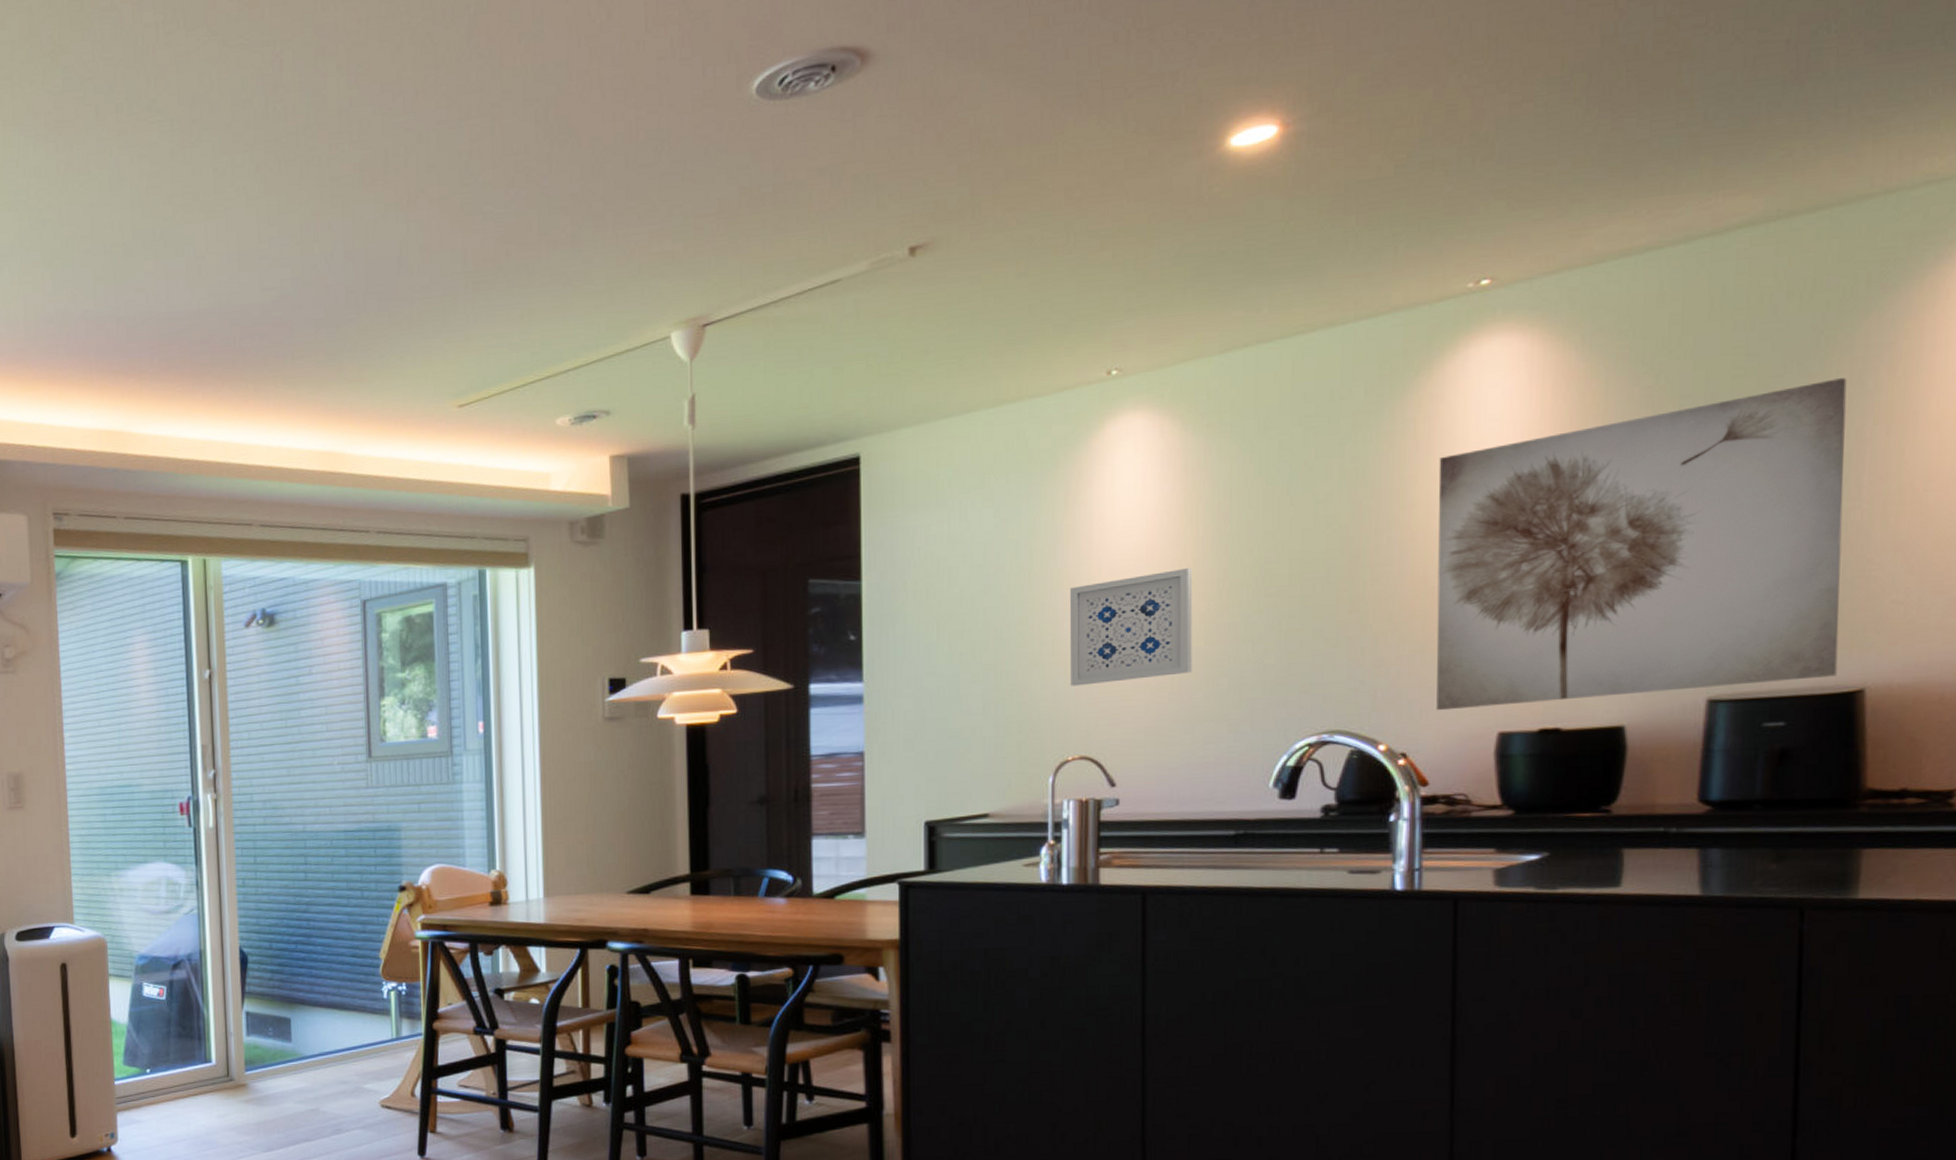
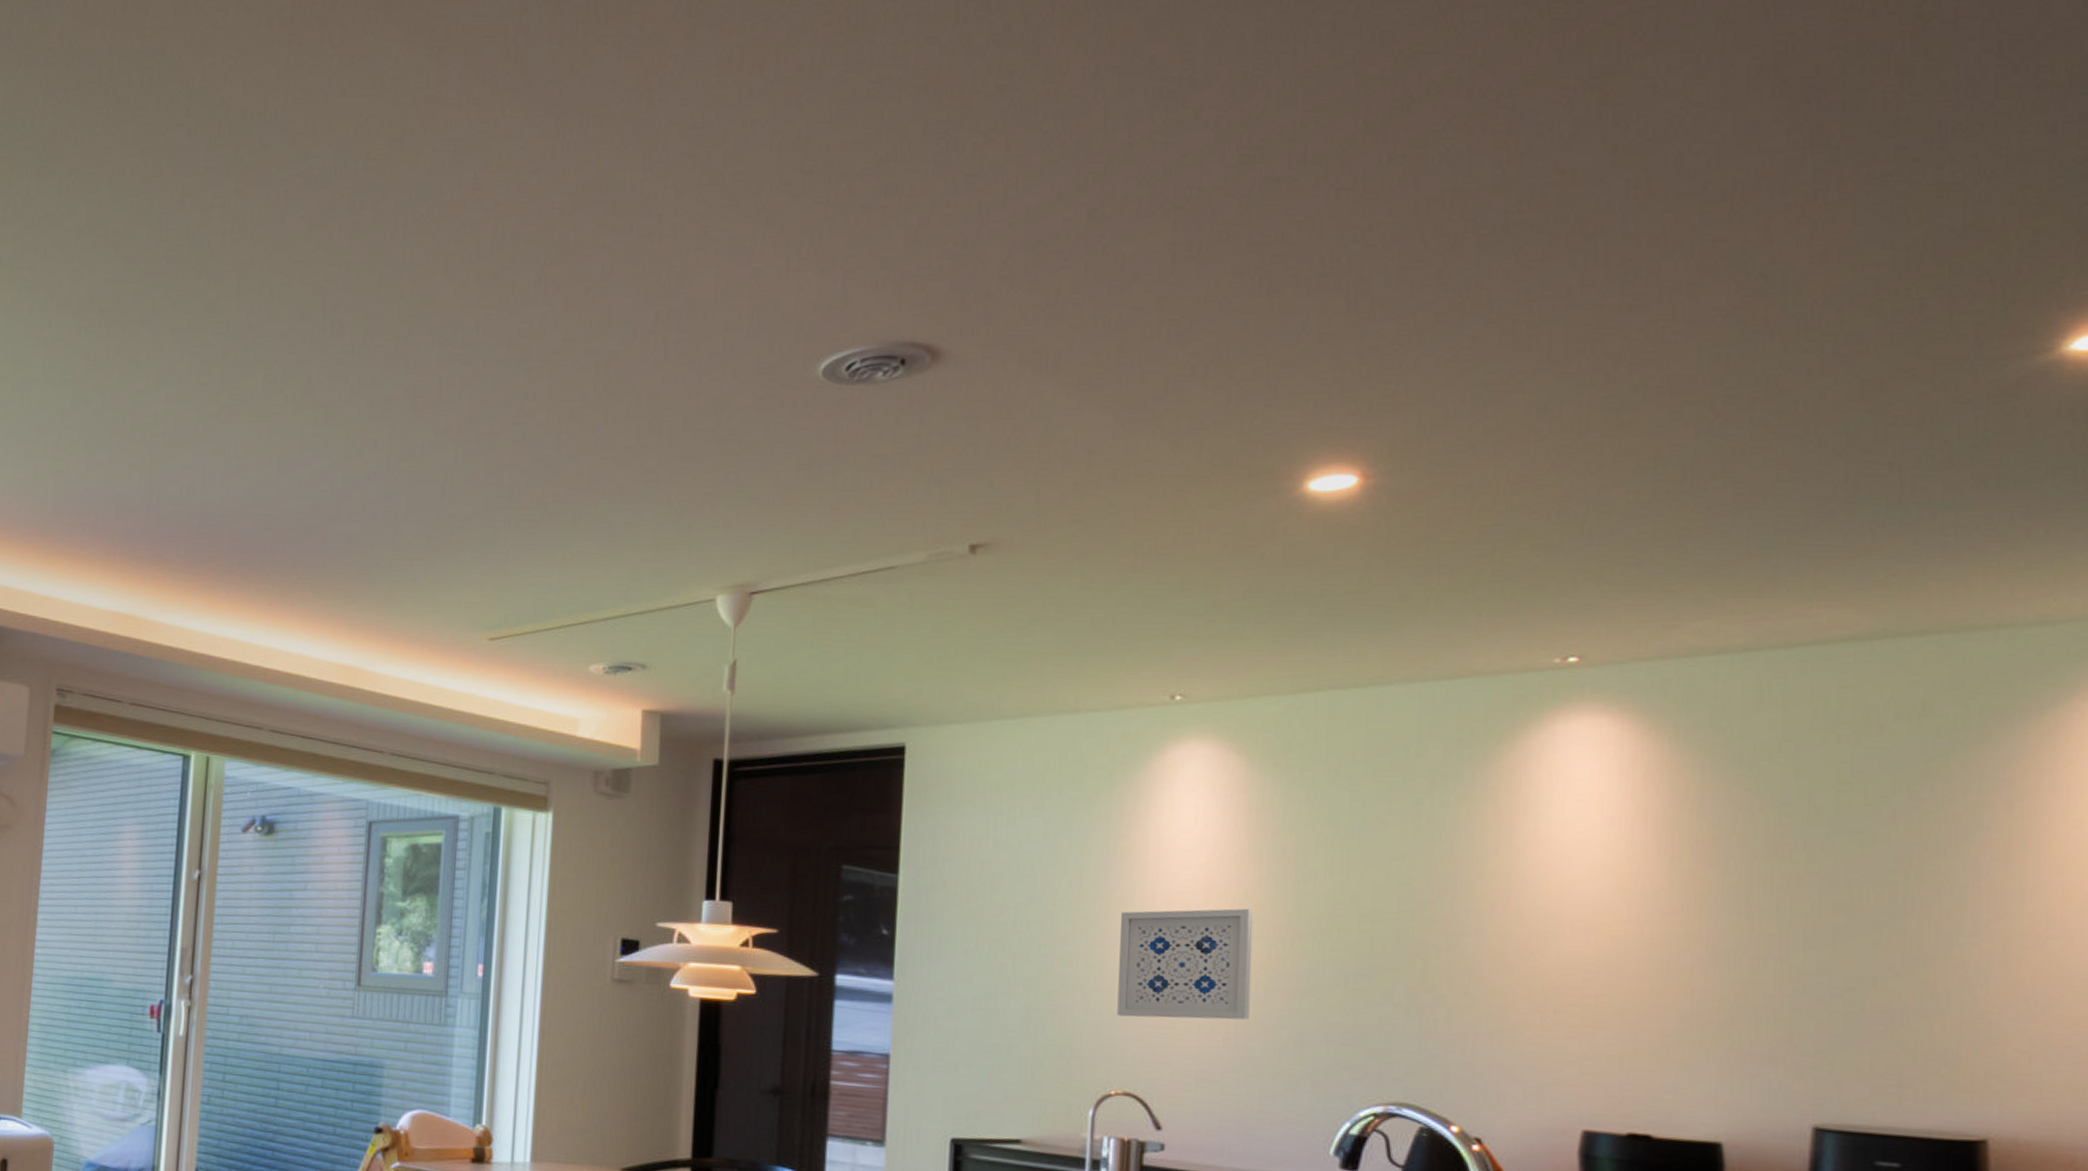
wall art: present [1436,378,1847,711] -> none [1515,807,1960,1122]

